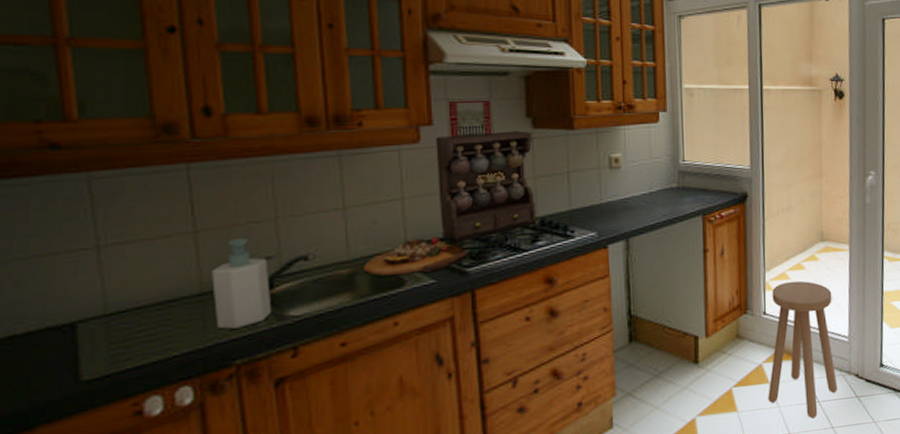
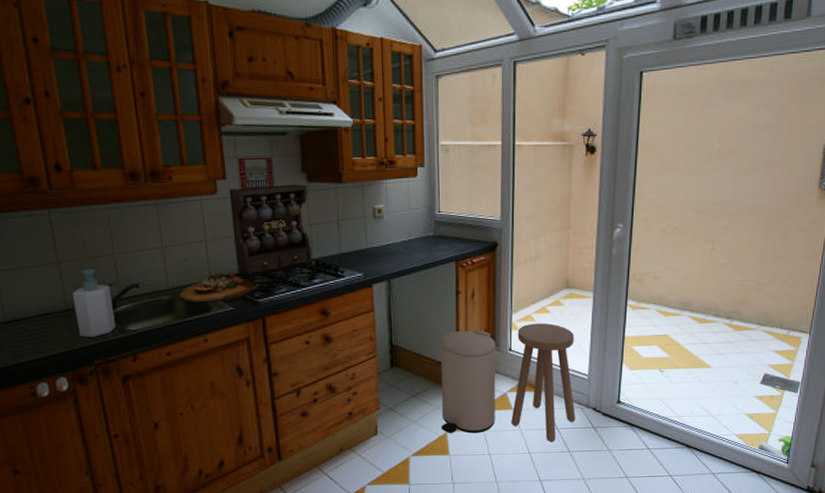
pedal bin: none [687,292,751,418] -> present [441,329,496,433]

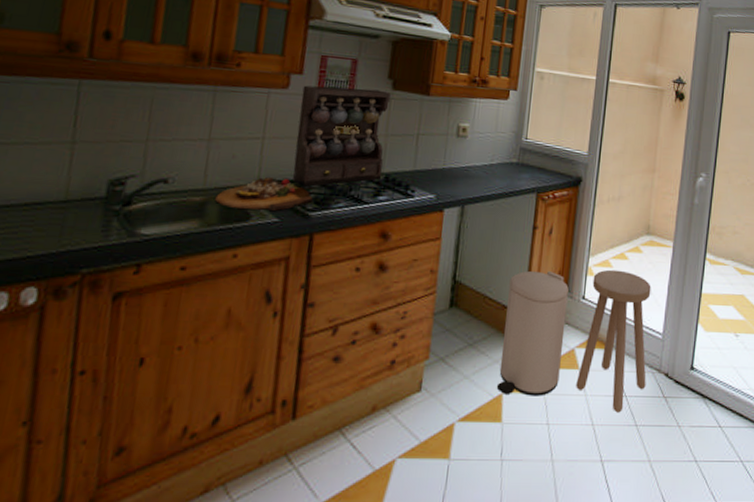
soap bottle: present [72,268,117,337] -> none [72,153,131,239]

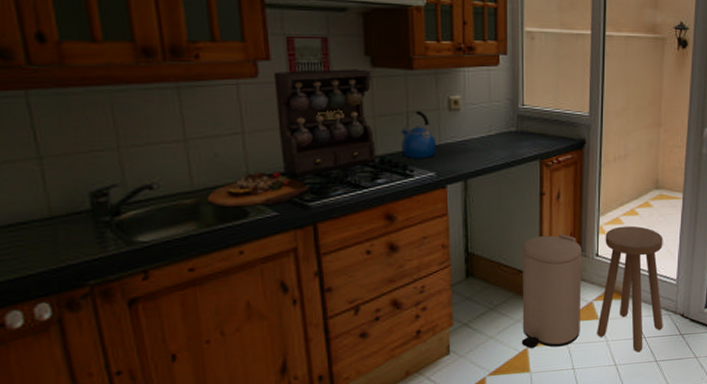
kettle: none [406,134,441,181] -> present [400,111,436,159]

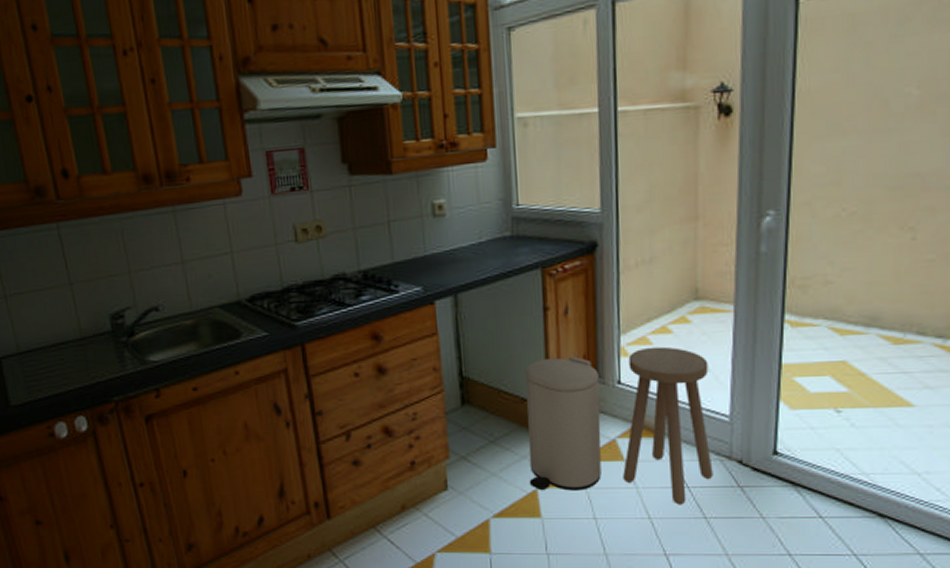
cutting board: present [207,171,310,208] -> none [204,291,297,328]
spice rack: present [274,69,375,179] -> none [256,178,359,298]
kettle: present [400,111,436,159] -> none [383,220,422,273]

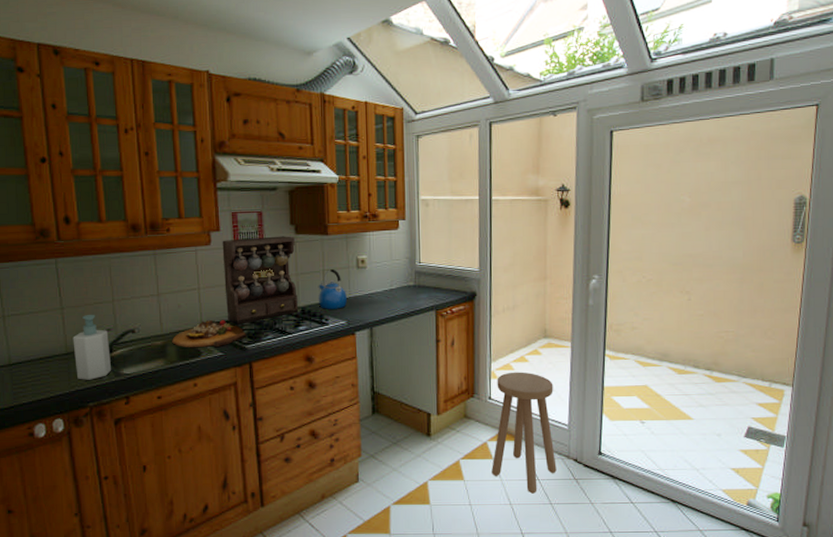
soap bottle: none [86,289,136,370] -> present [73,314,112,380]
cutting board: none [204,291,297,328] -> present [172,319,247,348]
spice rack: none [256,178,359,298] -> present [222,236,298,326]
kettle: none [383,220,422,273] -> present [318,269,347,309]
pedal bin: present [525,356,602,491] -> none [421,378,476,483]

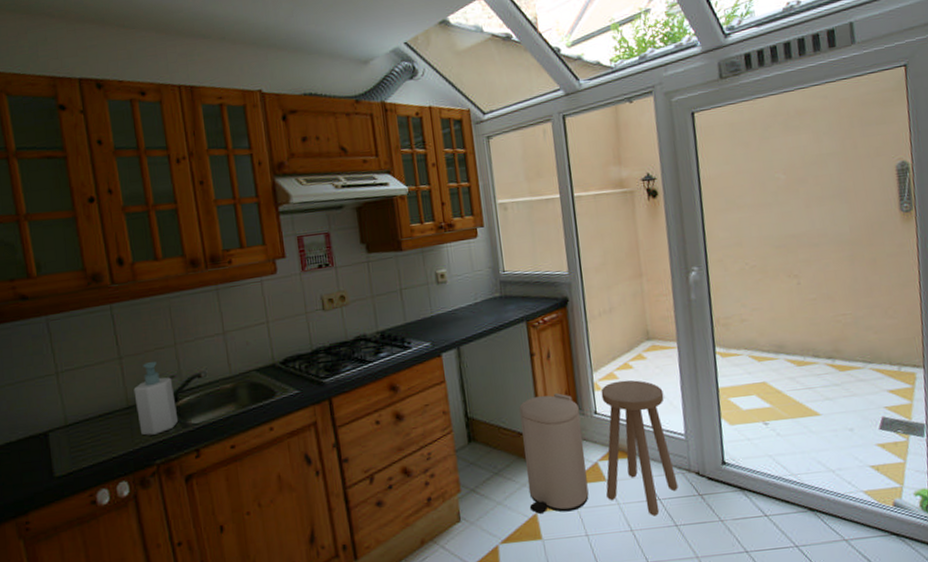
cutting board: present [172,319,247,348] -> none [242,354,324,388]
spice rack: present [222,236,298,326] -> none [289,256,377,359]
kettle: present [318,269,347,309] -> none [397,287,429,332]
pedal bin: none [421,378,476,483] -> present [519,393,589,514]

